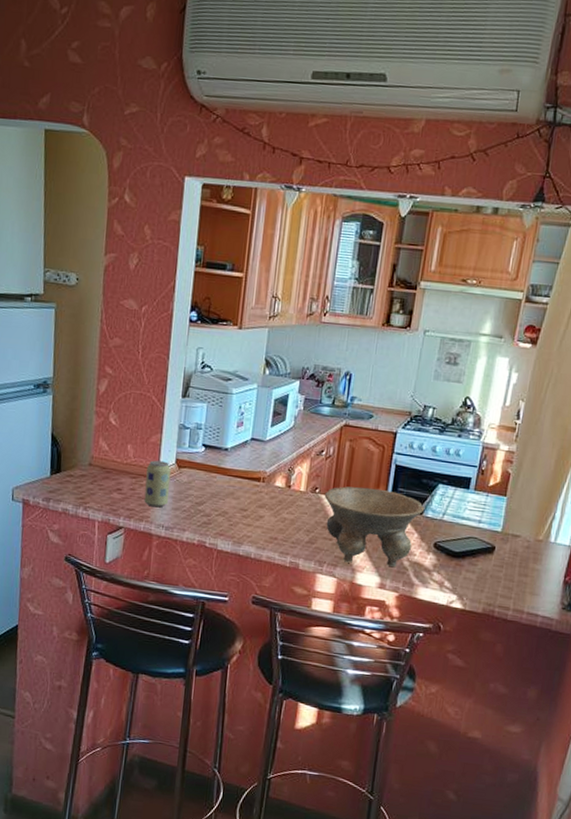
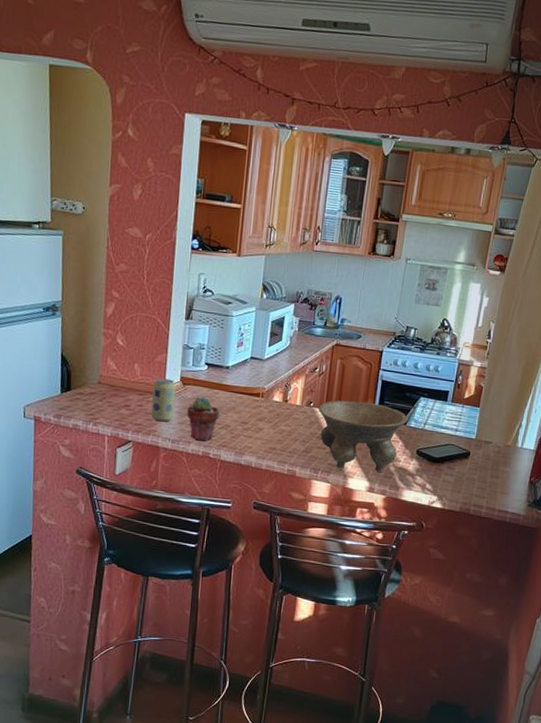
potted succulent: none [182,480,217,530] -> present [187,396,220,442]

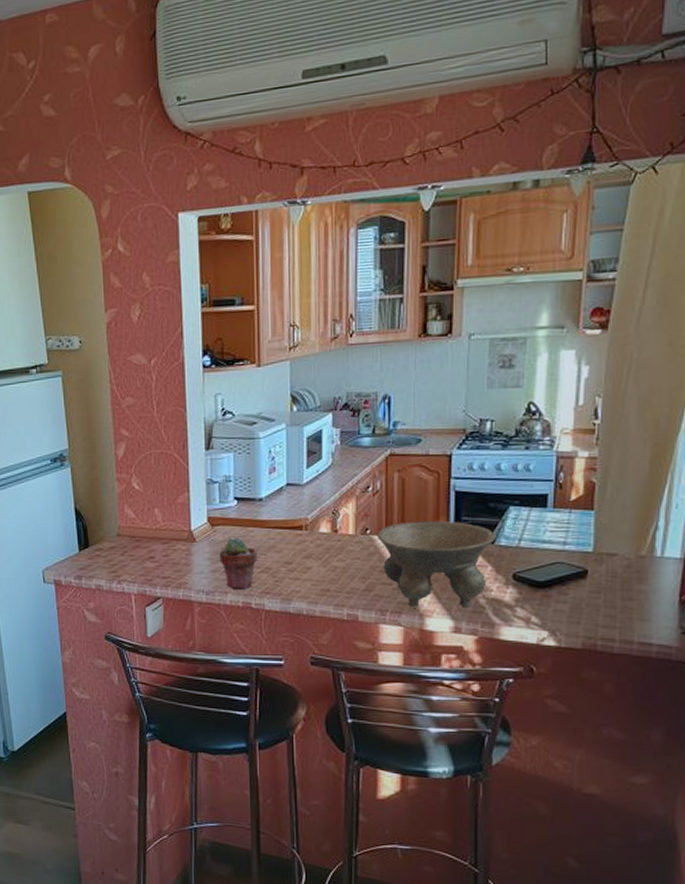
beverage can: present [151,378,176,422] -> none [178,521,206,572]

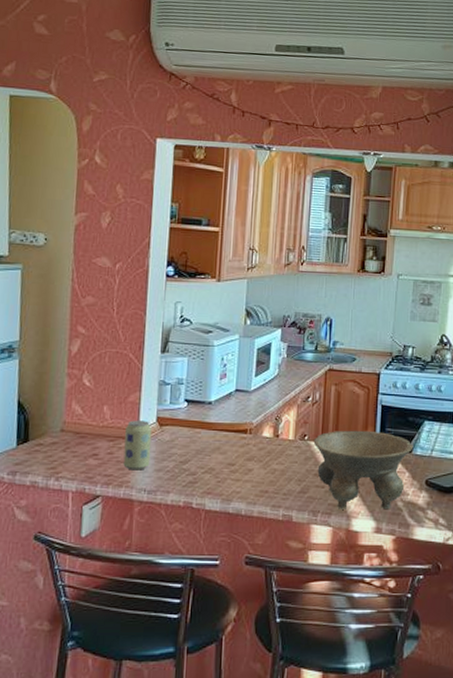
beverage can: none [178,521,206,572] -> present [123,420,152,471]
potted succulent: present [219,538,258,590] -> none [164,438,203,490]

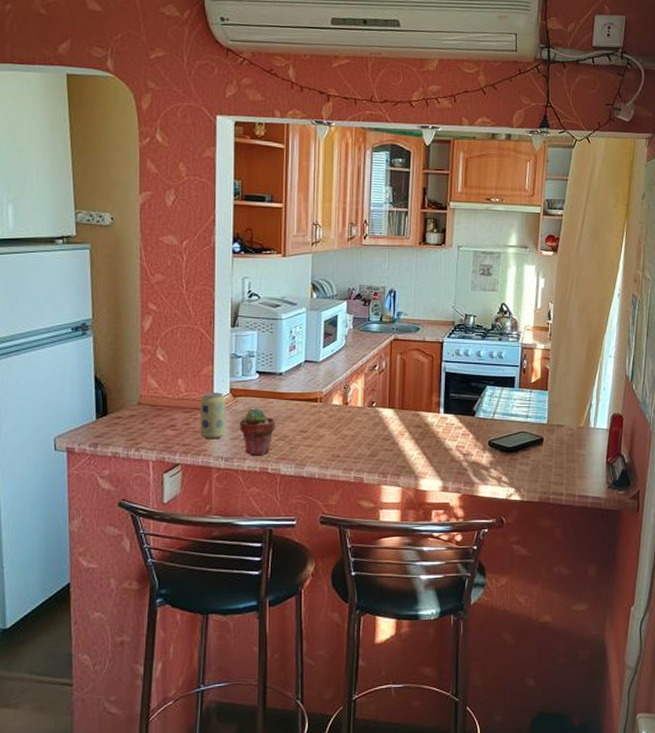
potted succulent: none [164,438,203,490] -> present [239,408,276,456]
bowl: present [313,430,414,510] -> none [381,396,477,471]

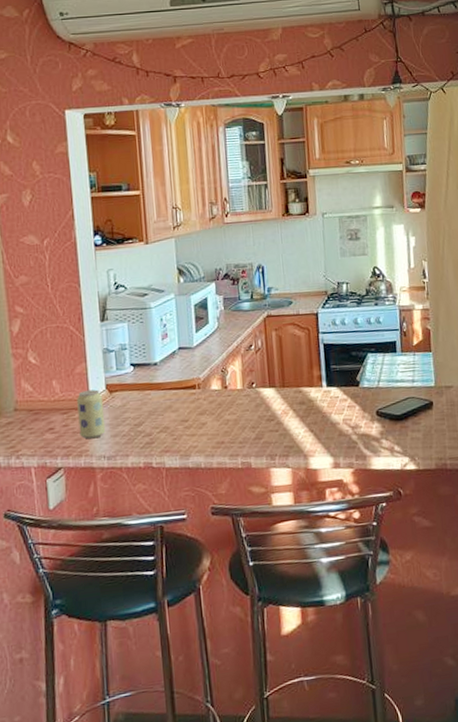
potted succulent: present [239,408,276,456] -> none [119,401,156,452]

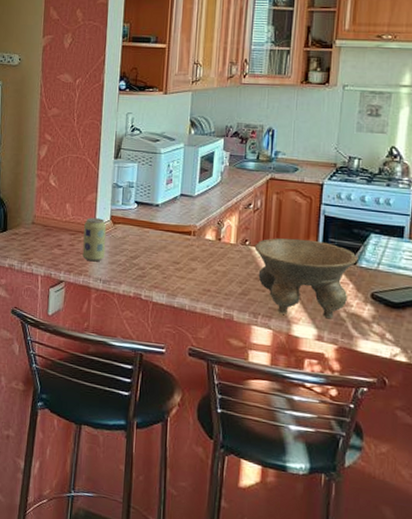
bowl: none [261,370,360,450] -> present [254,238,359,319]

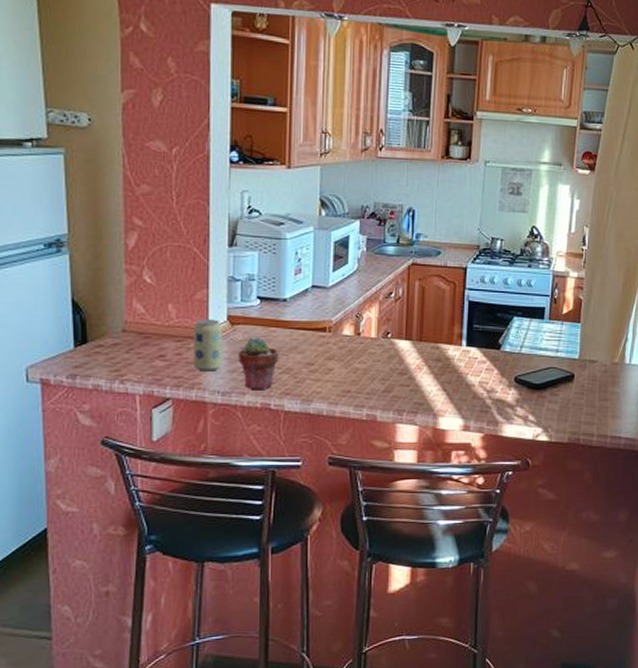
potted succulent: none [117,235,151,282] -> present [238,337,279,391]
bowl: present [254,238,359,319] -> none [397,327,502,408]

